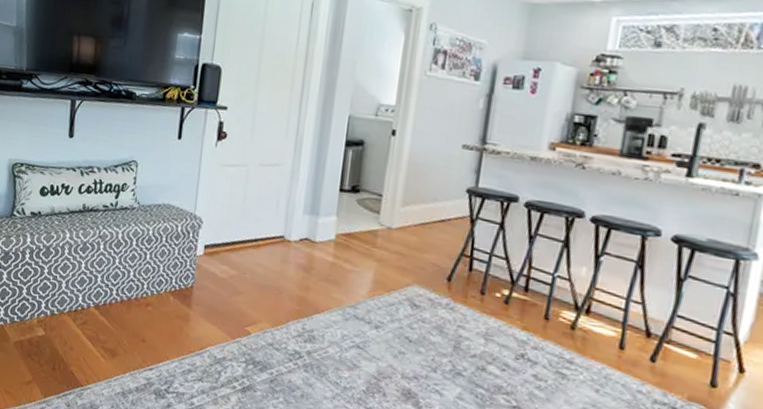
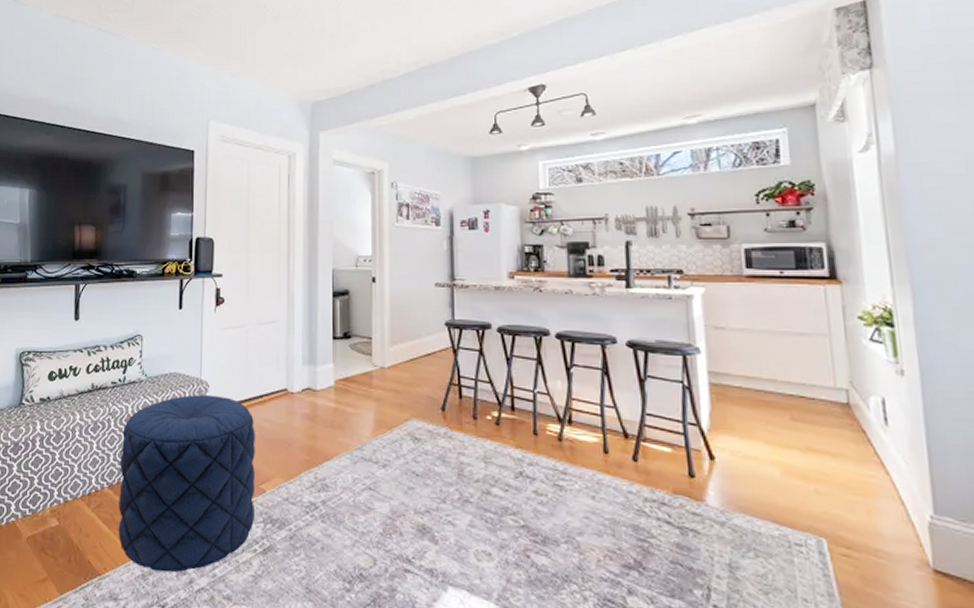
pouf: none [101,228,246,396] -> present [118,395,256,573]

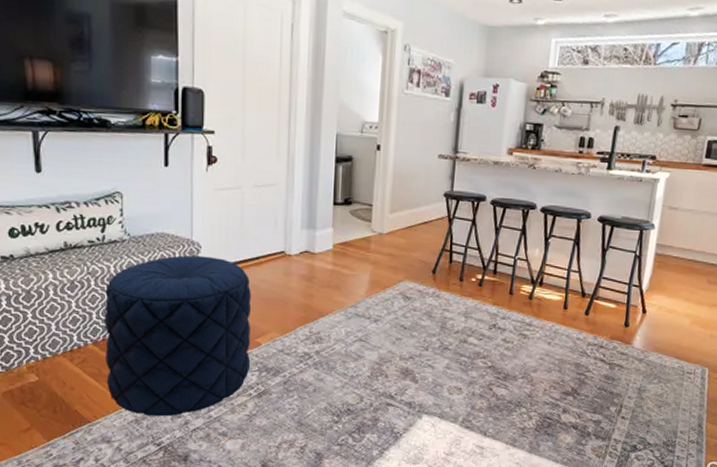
coffee maker: present [565,240,594,279] -> none [559,122,585,160]

